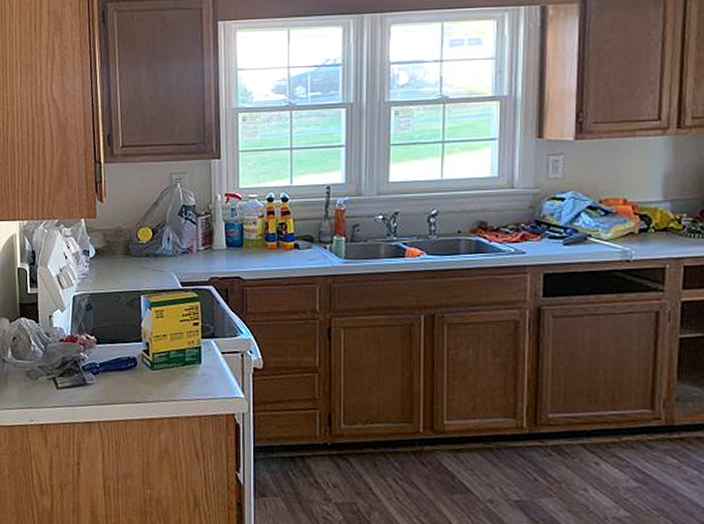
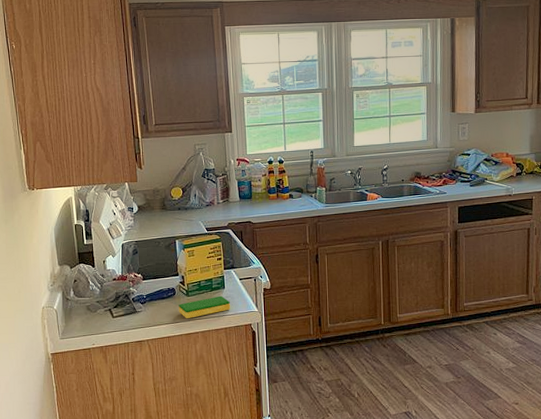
dish sponge: none [140,372,208,399] -> present [178,296,231,318]

